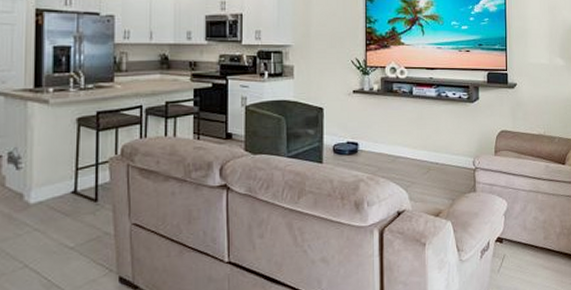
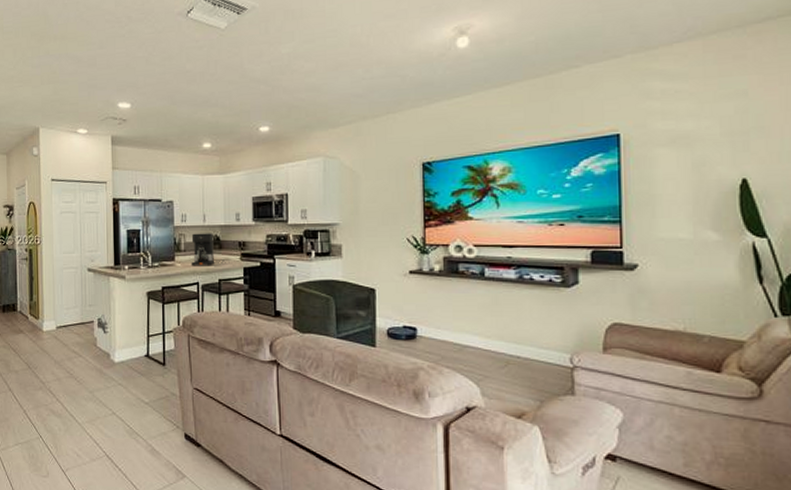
coffee maker: none [133,52,162,88] -> present [191,233,215,266]

